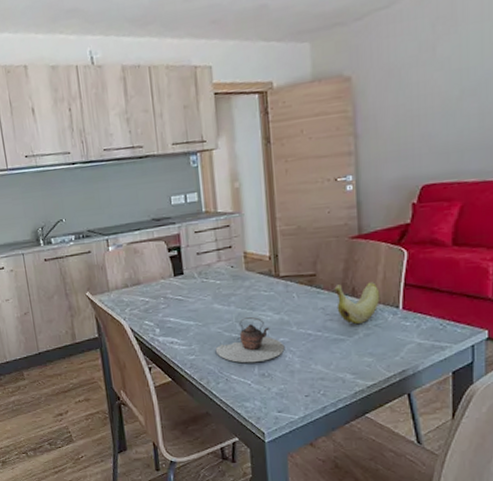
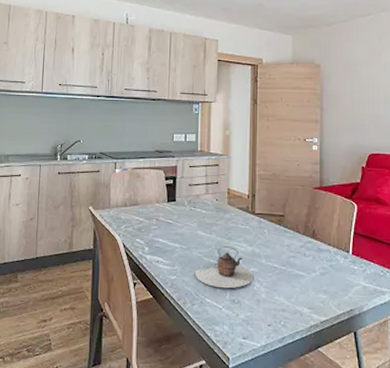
banana: present [334,282,380,325] -> none [298,226,335,264]

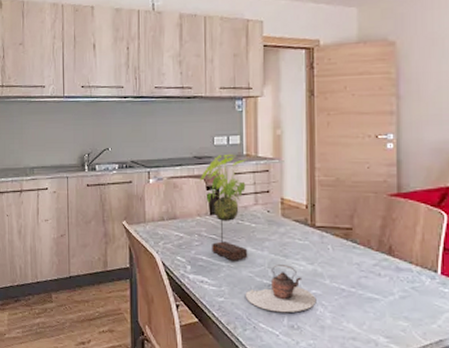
plant: none [160,149,202,243] -> present [200,154,248,261]

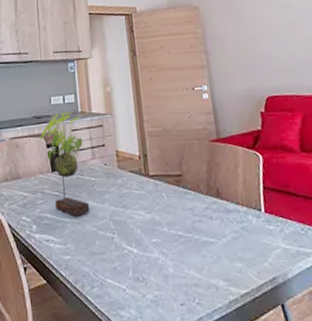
teapot: present [245,264,317,313] -> none [90,216,158,266]

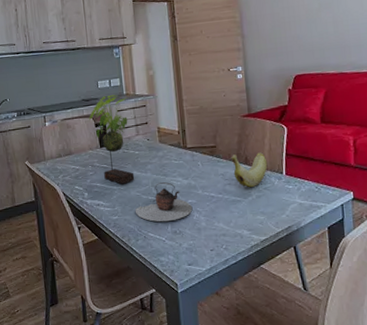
teapot: none [90,216,158,266] -> present [135,182,193,222]
banana: none [200,184,243,227] -> present [231,152,268,188]

